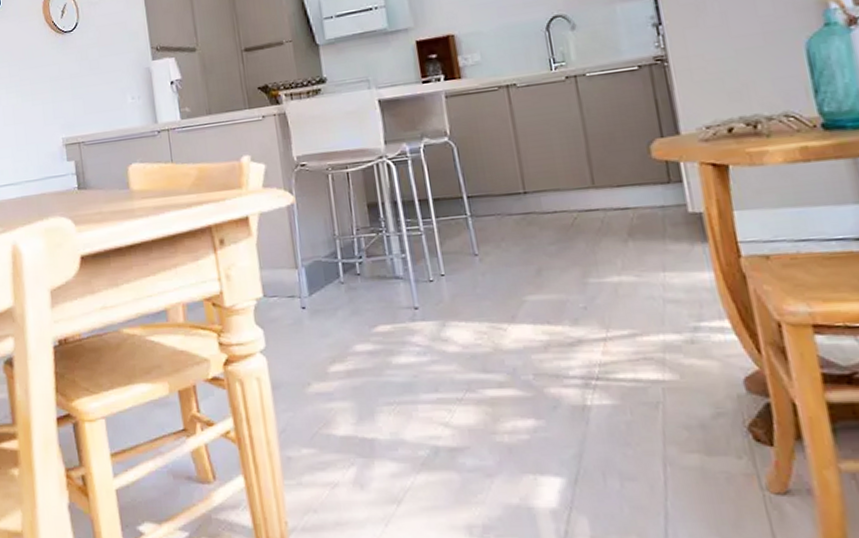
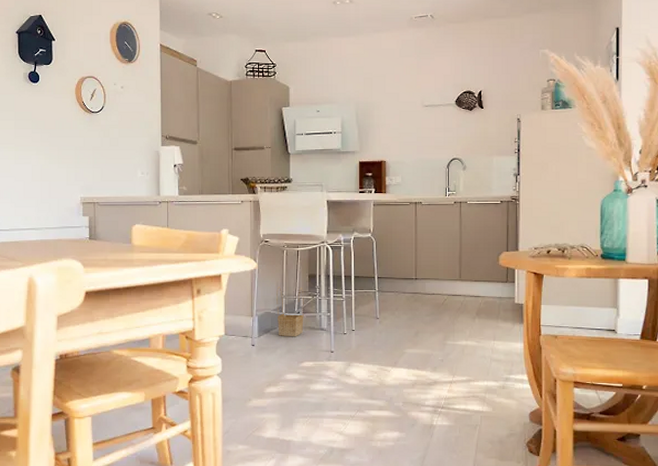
basket: none [325,221,370,293] -> present [276,287,304,337]

